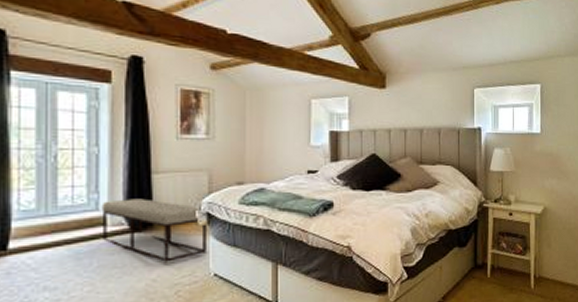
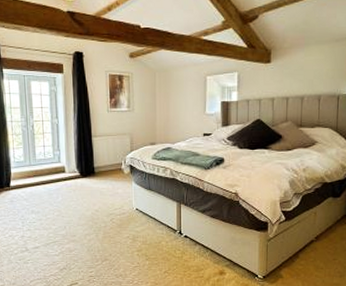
bench: present [101,198,206,262] -> none [62,154,130,199]

